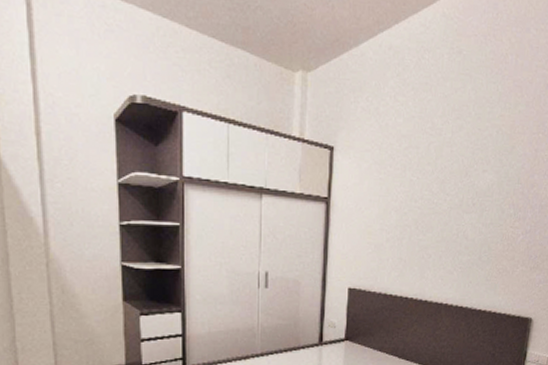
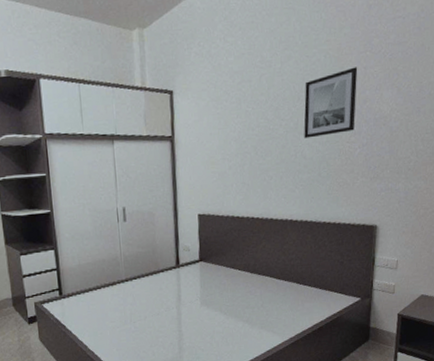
wall art: none [468,147,529,218] -> present [304,67,358,139]

